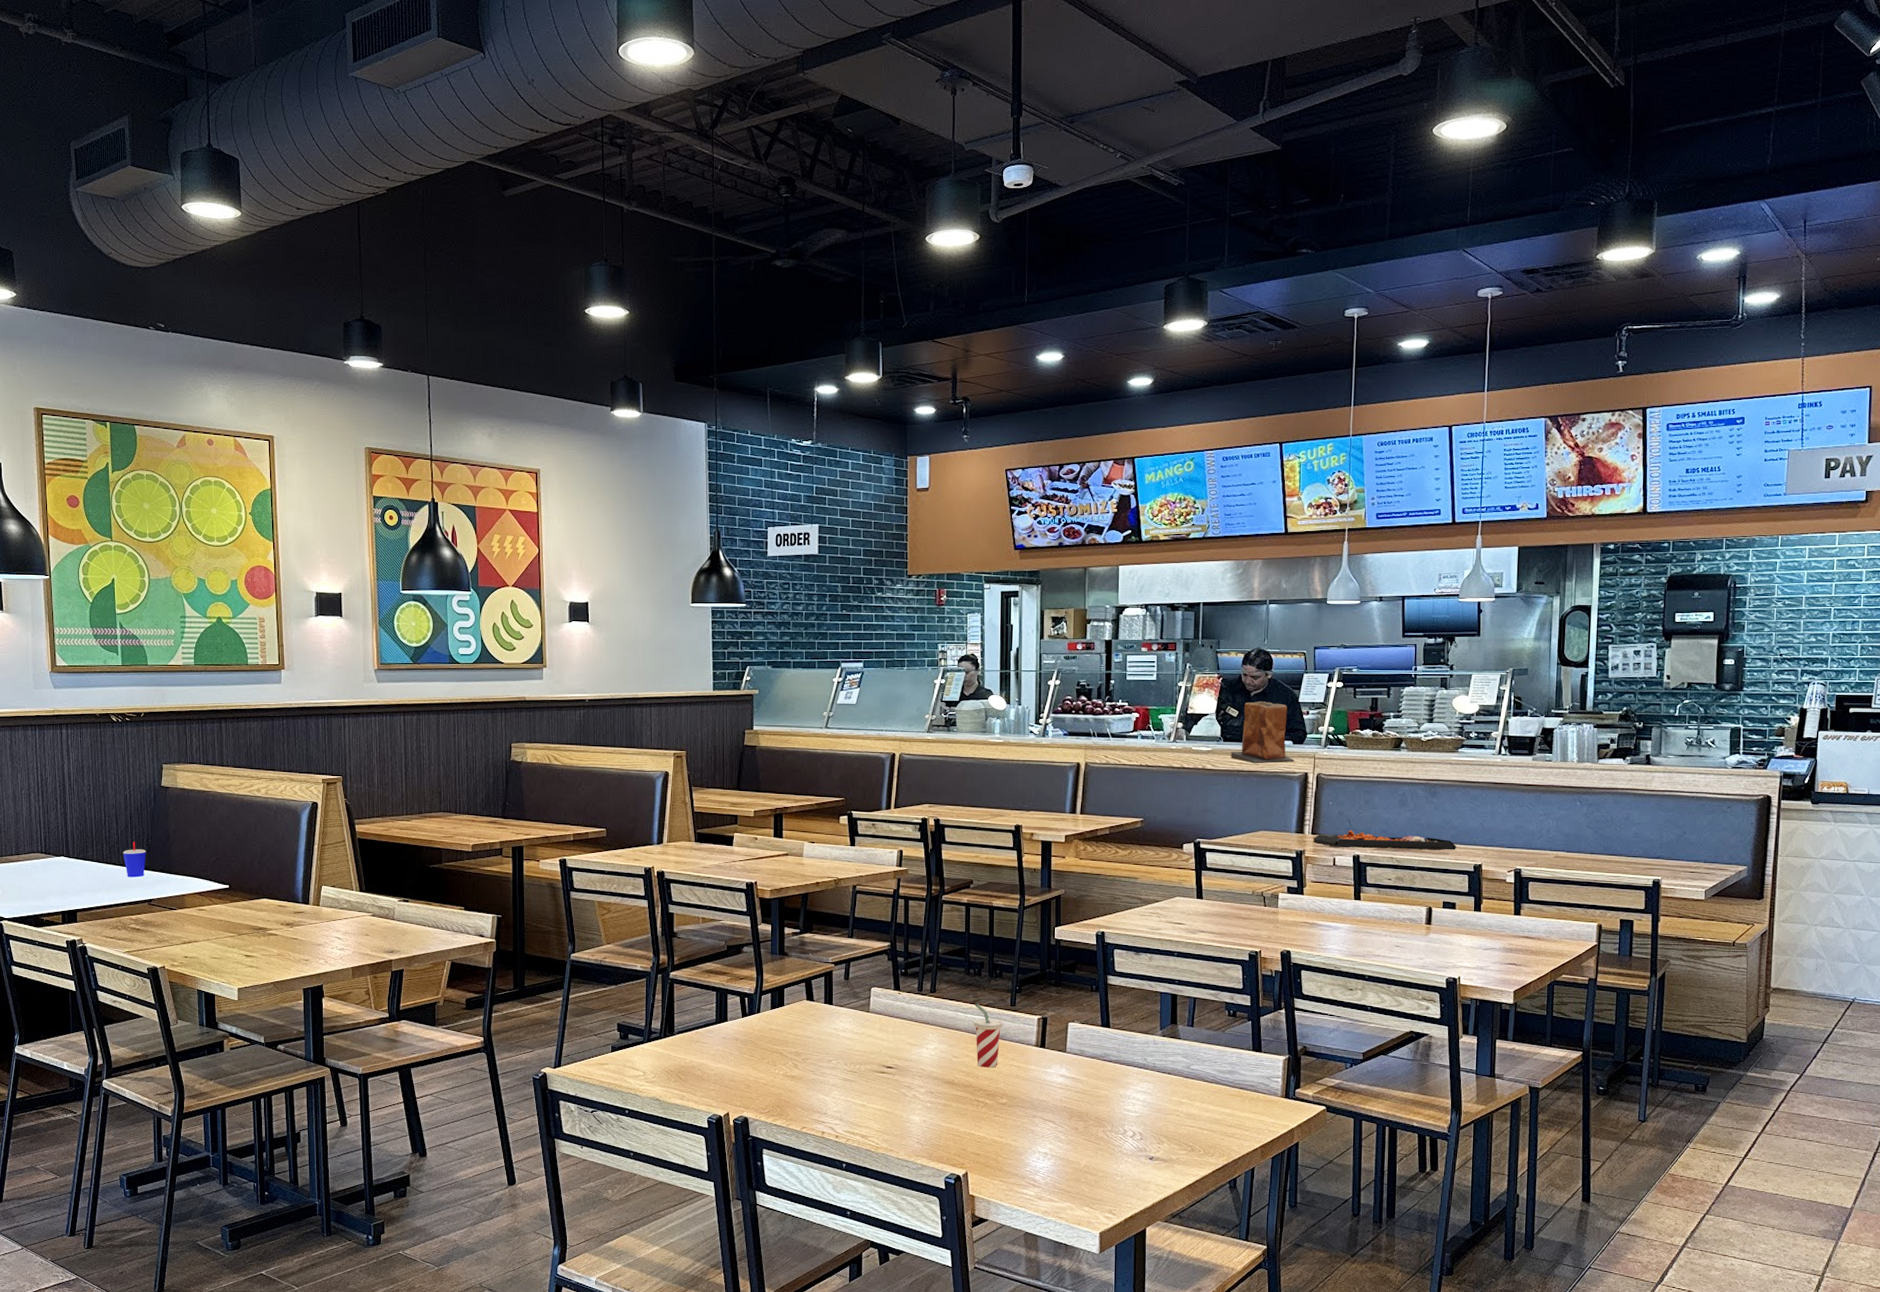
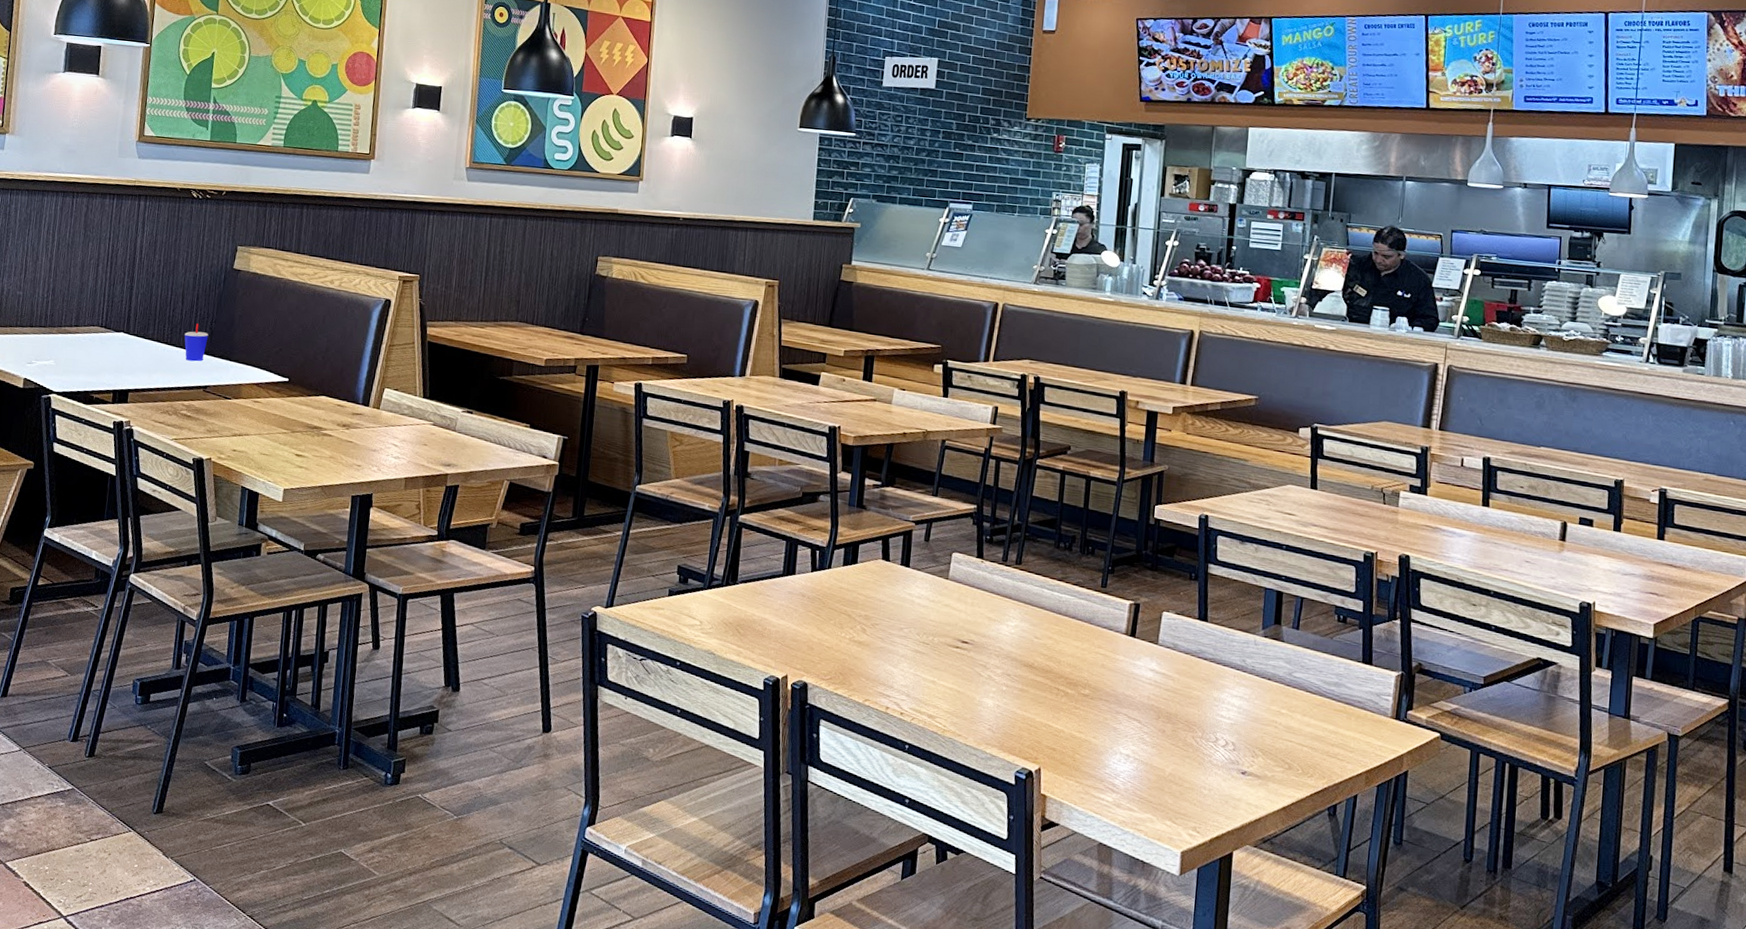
beverage cup: present [973,1003,1003,1068] -> none [1059,580,1092,654]
paper bag: present [1230,701,1295,764] -> none [1356,282,1425,351]
food tray: present [1313,830,1456,851] -> none [1441,429,1596,462]

